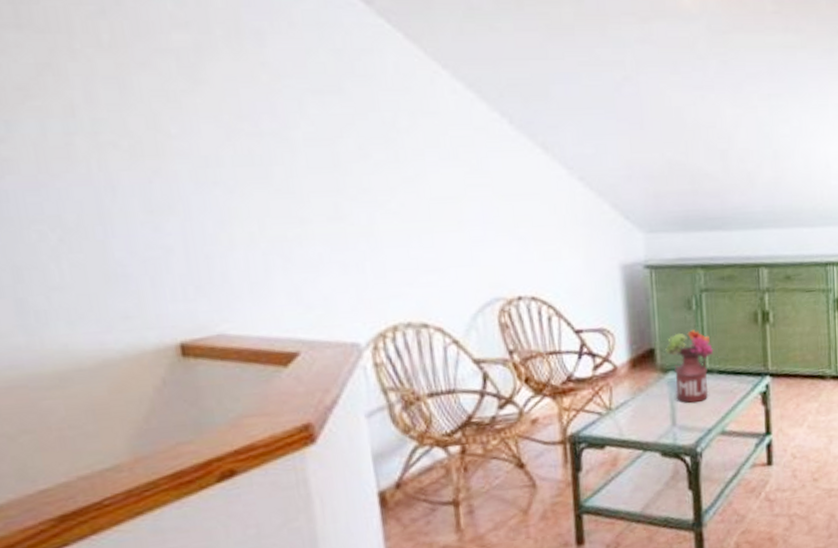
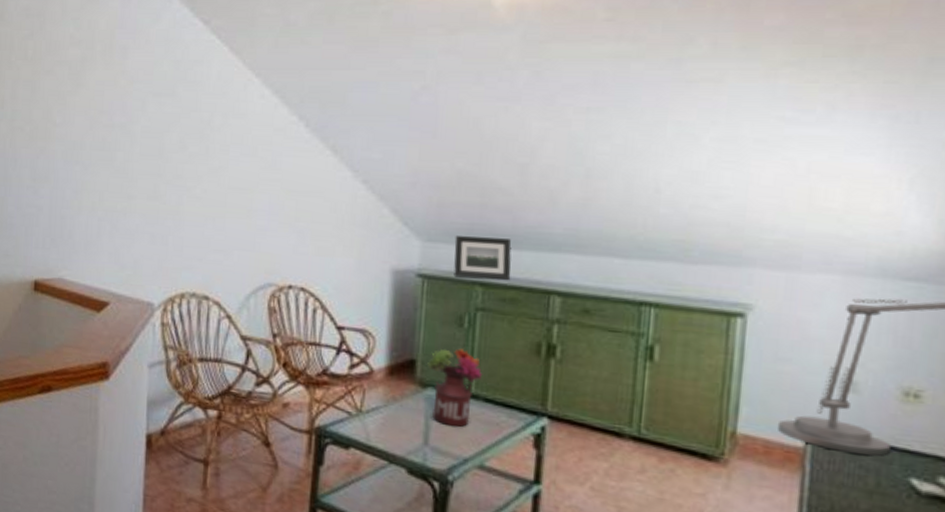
picture frame: none [673,221,726,264] -> present [453,236,512,281]

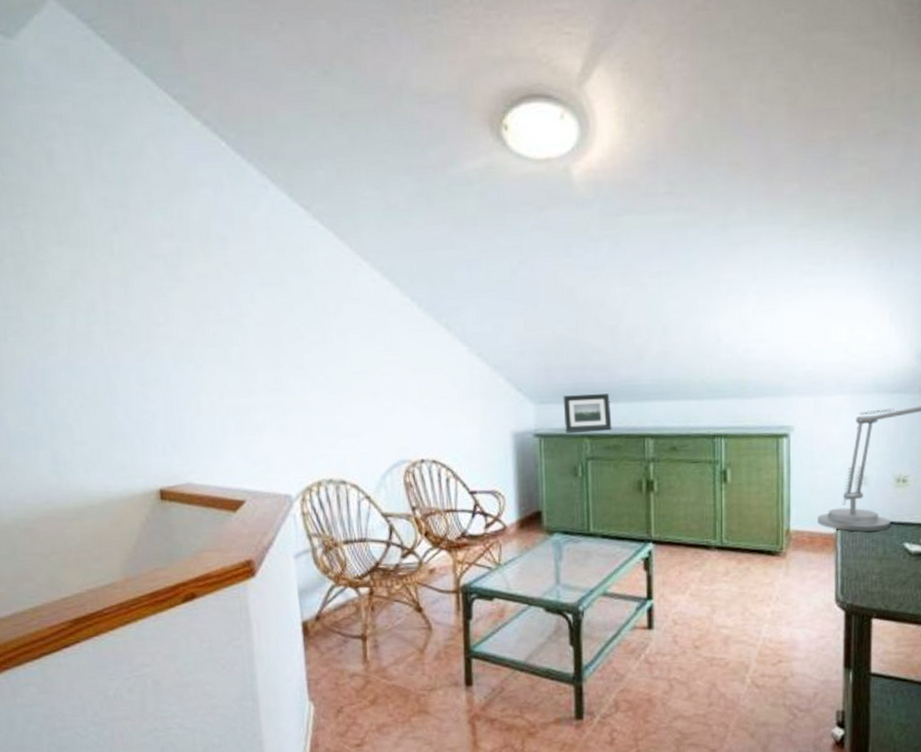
flower arrangement: present [427,348,483,427] -> none [552,495,598,565]

